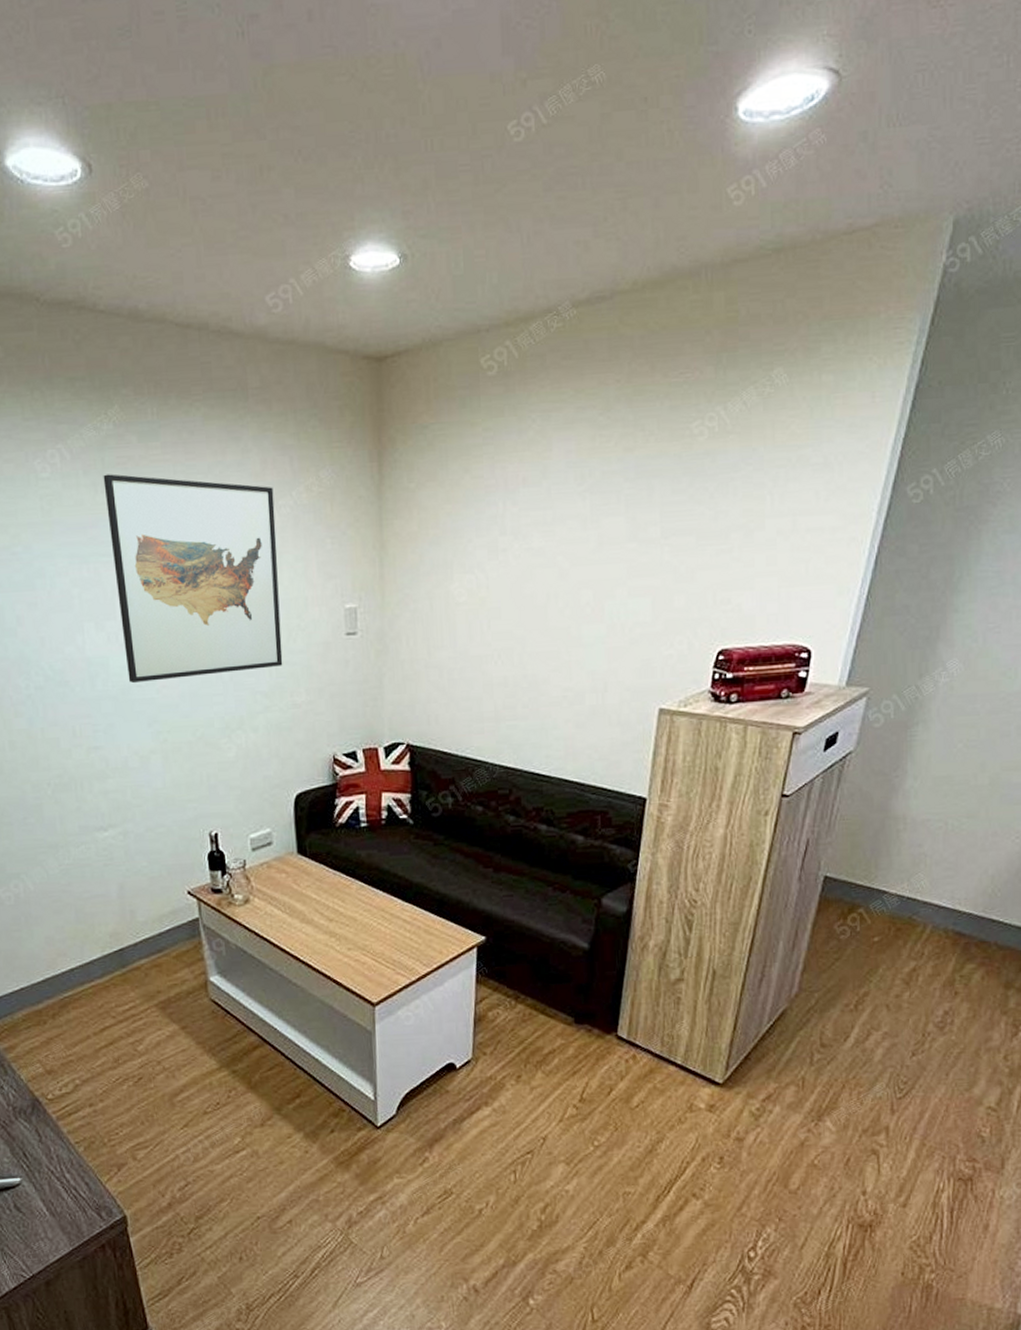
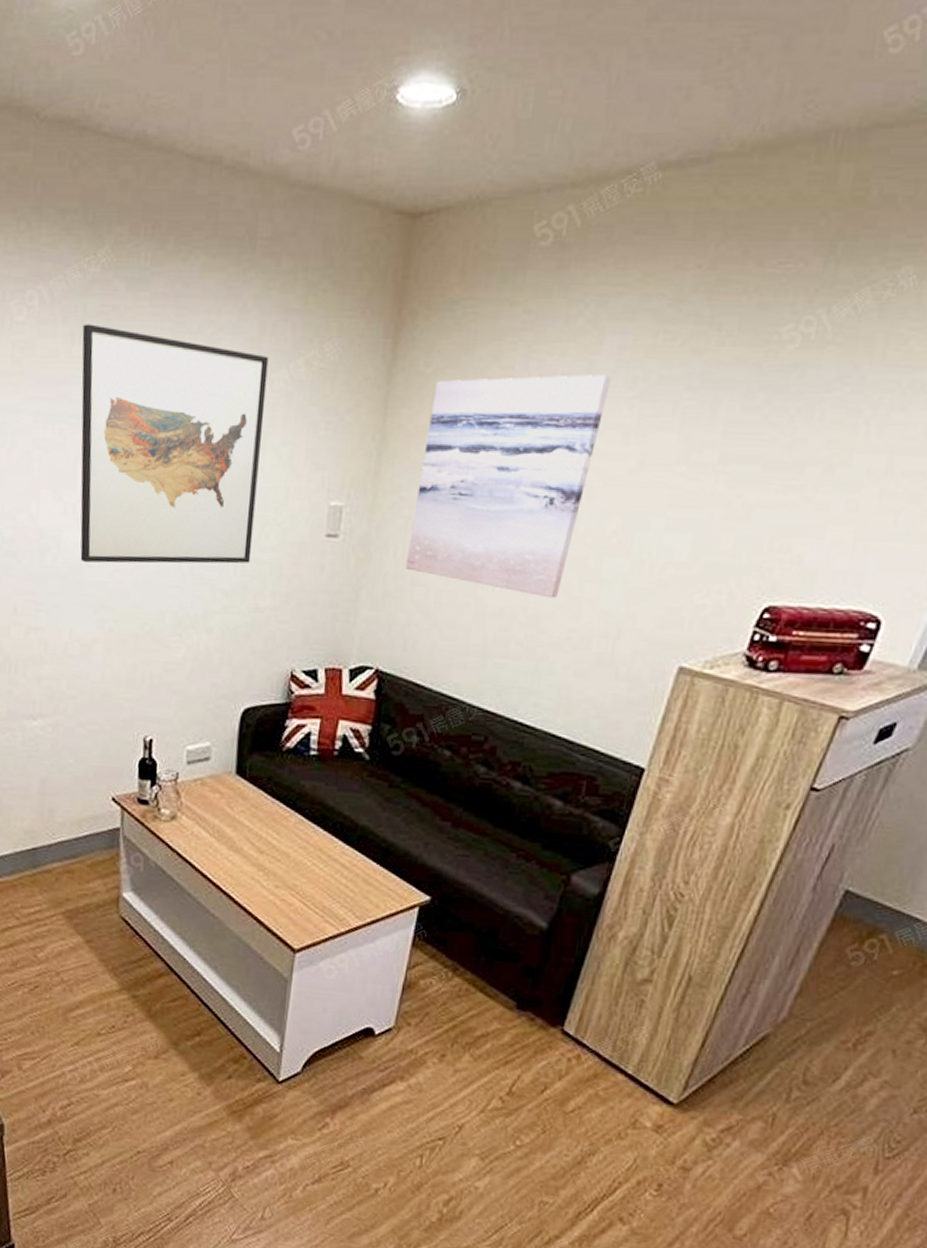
wall art: none [418,475,564,665] -> present [405,375,611,599]

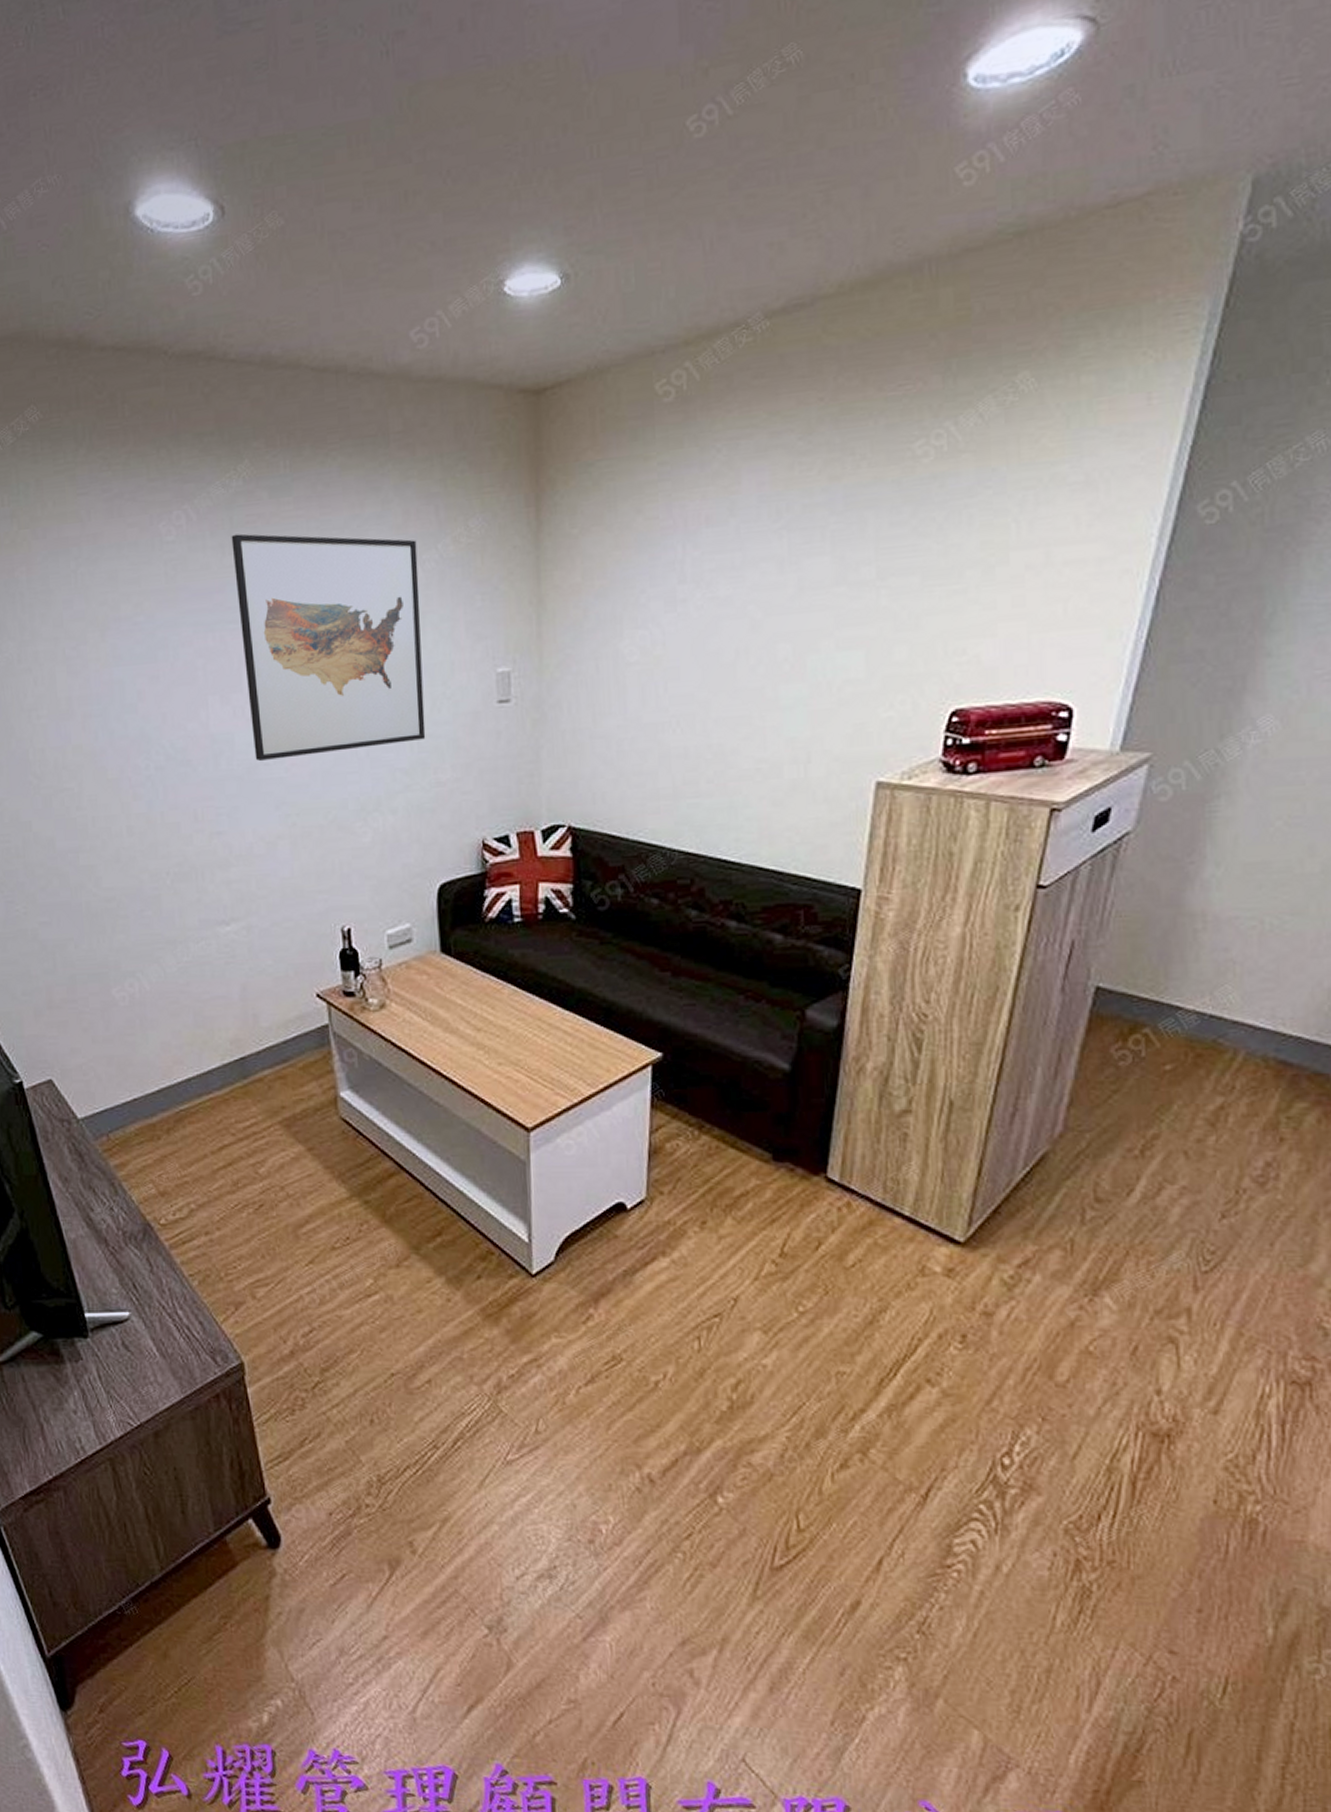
wall art: present [405,375,611,599] -> none [581,511,756,732]

